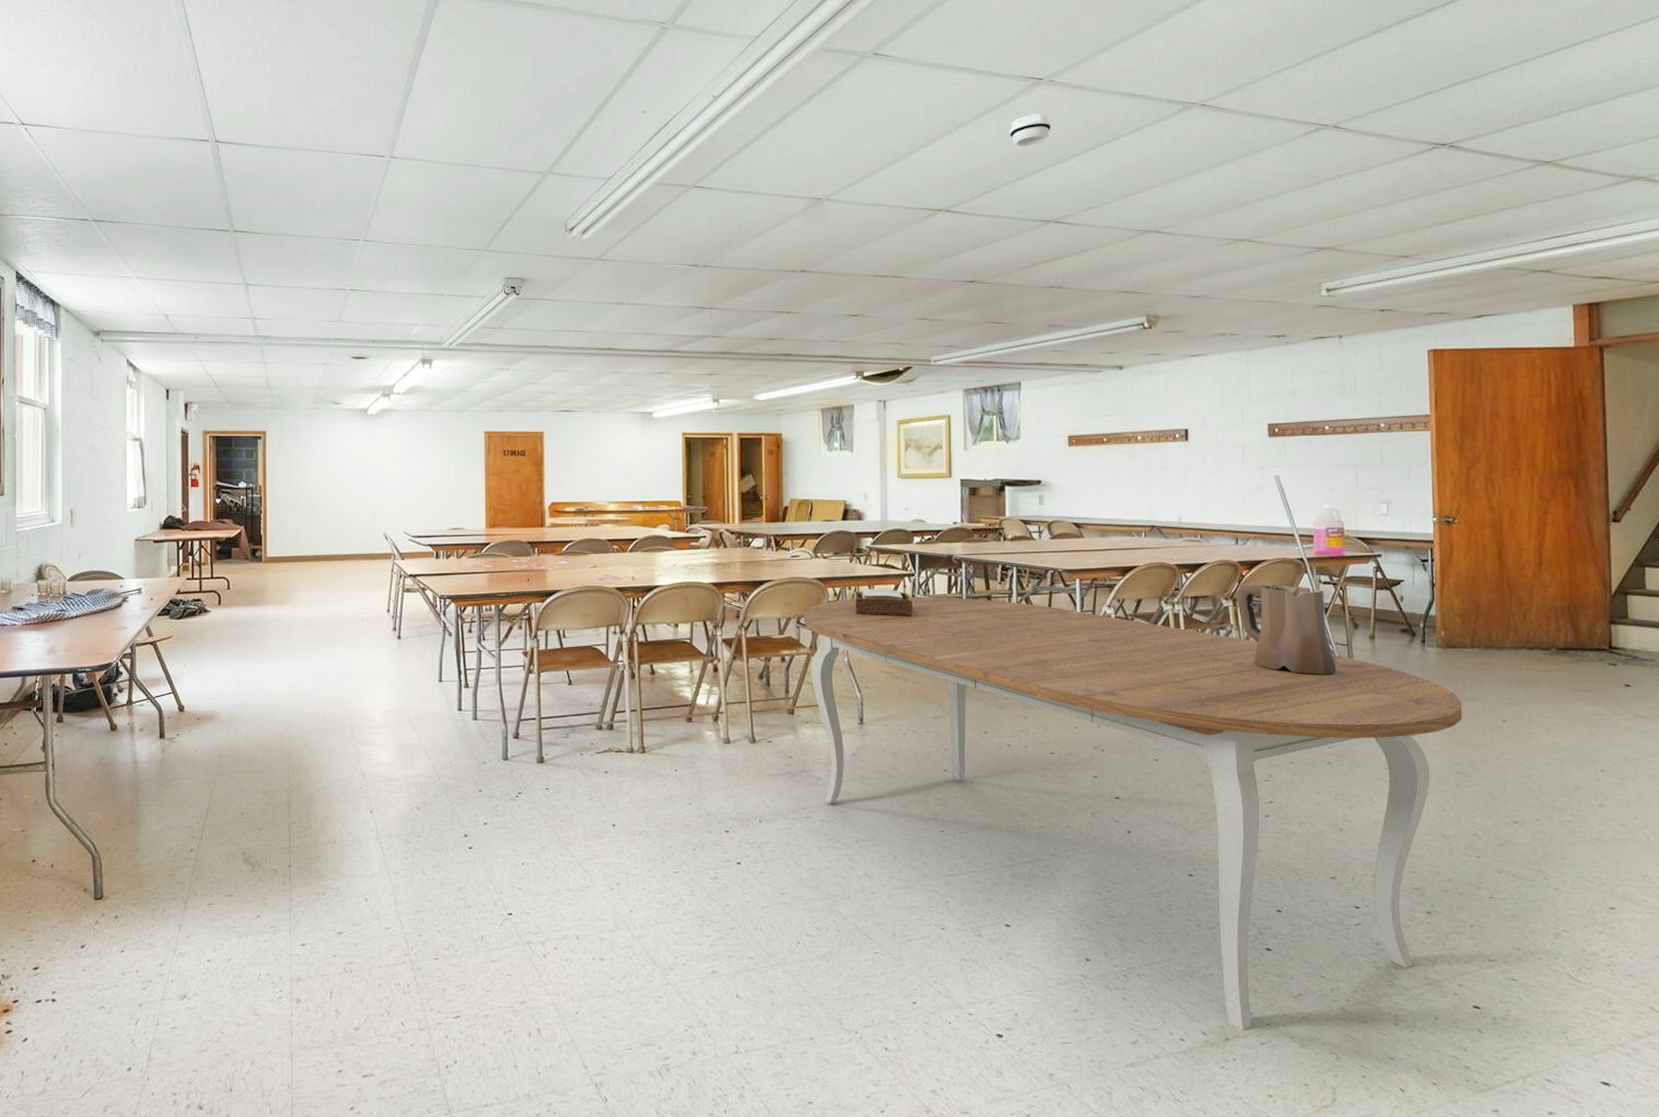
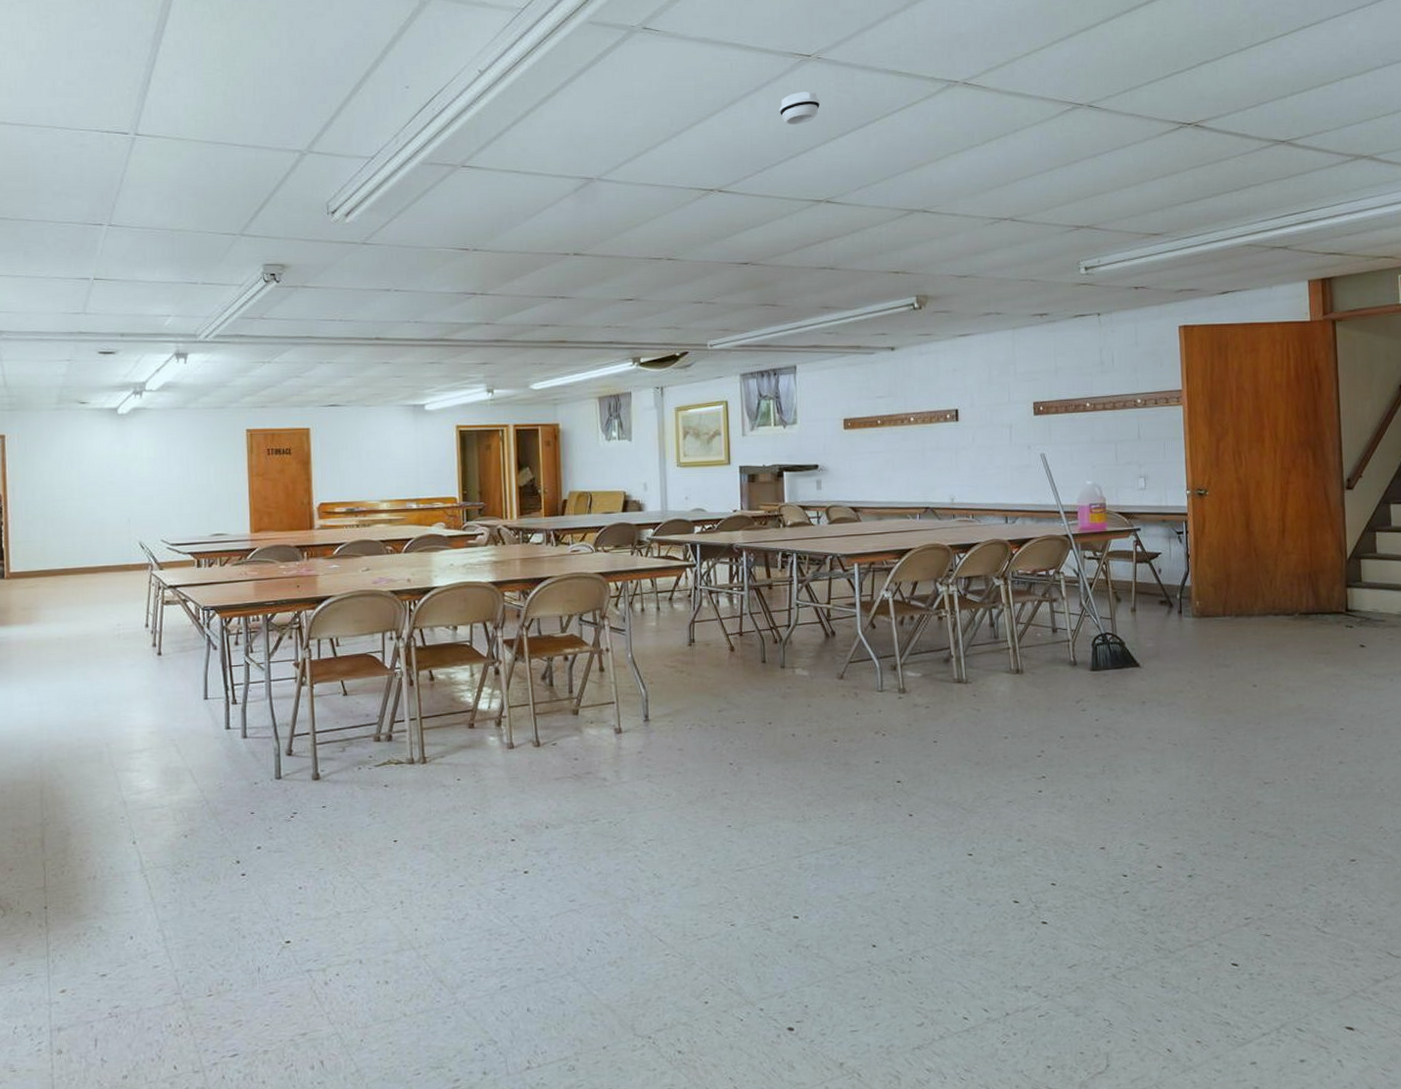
dining table: present [803,597,1462,1030] -> none [585,587,1217,1005]
napkin holder: present [853,588,913,616] -> none [635,581,696,609]
pitcher: present [1237,585,1337,674] -> none [1007,562,1102,649]

